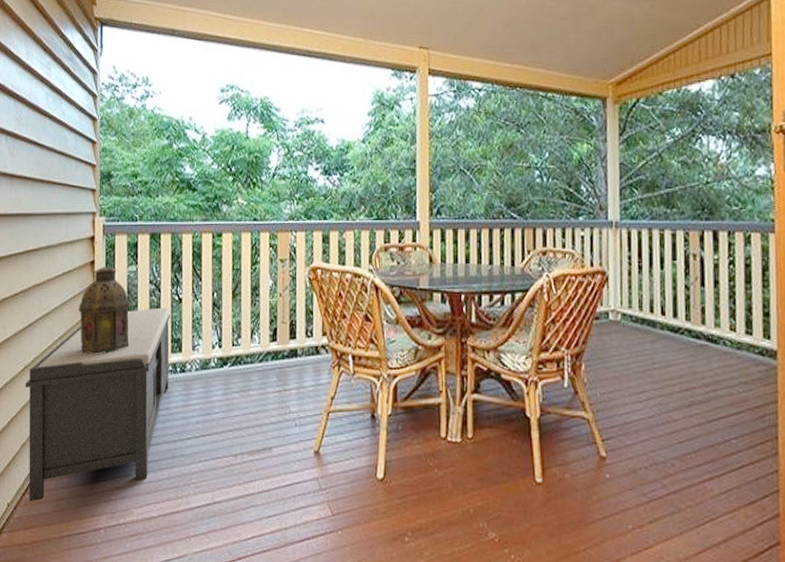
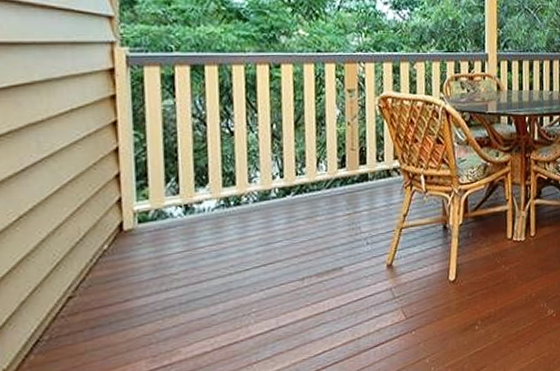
bench: present [25,307,170,502] -> none [20,141,221,363]
lantern: present [78,266,130,355] -> none [95,100,168,197]

